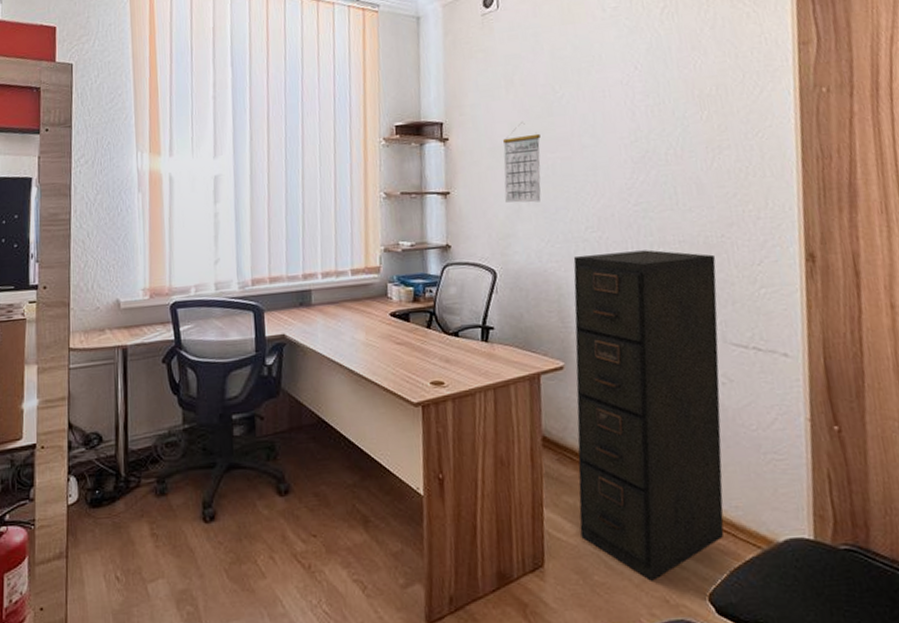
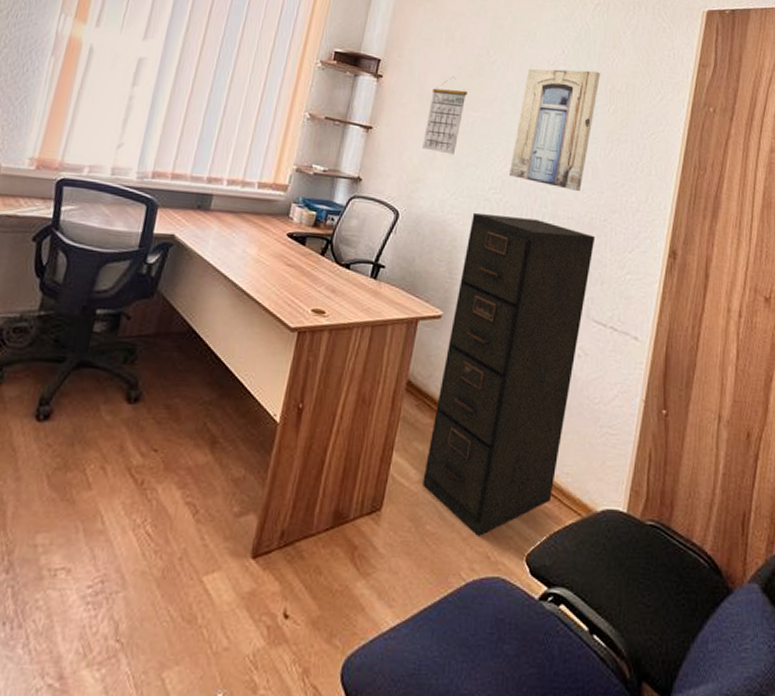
wall art: none [600,79,688,213] -> present [509,68,600,192]

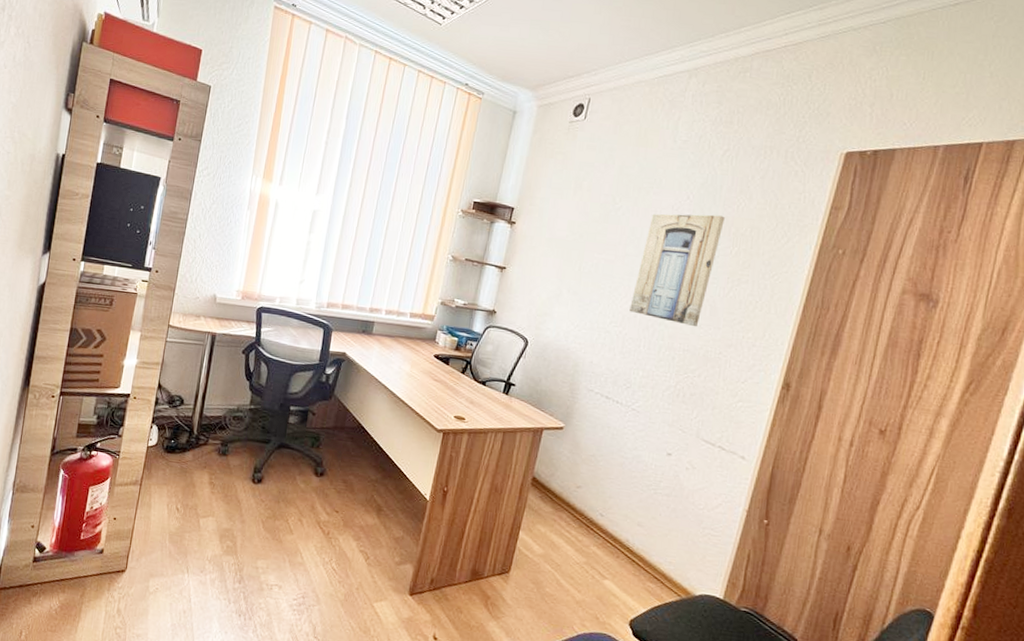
calendar: present [422,76,467,155] -> none [550,222,593,292]
filing cabinet: present [423,213,595,536] -> none [544,343,709,602]

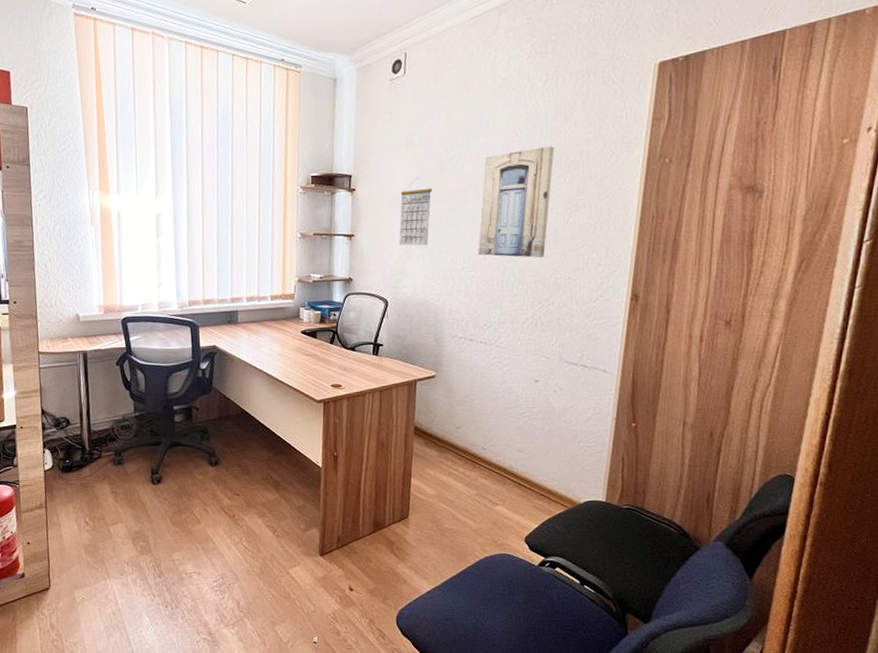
calendar: none [550,222,593,292] -> present [399,177,432,246]

